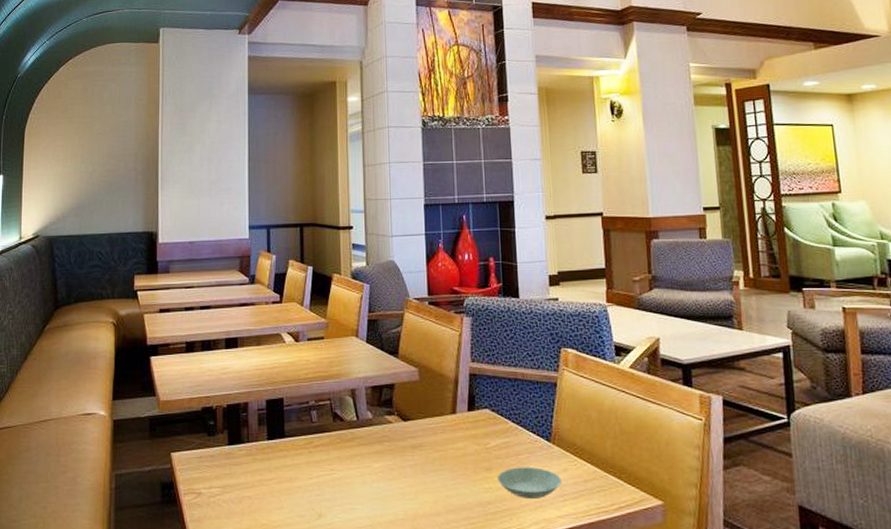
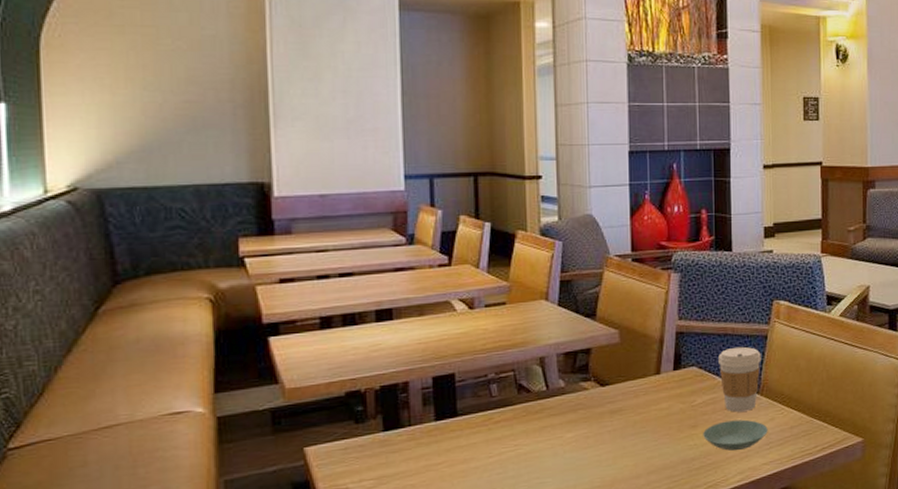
coffee cup: none [510,392,552,459] -> present [718,346,761,412]

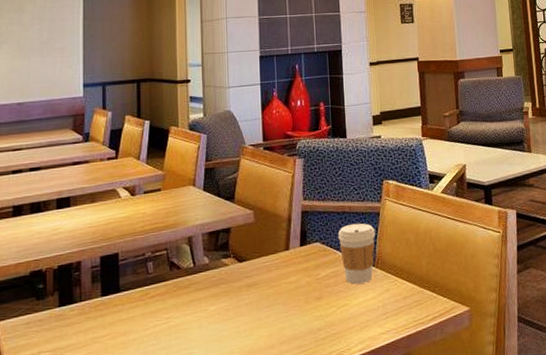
saucer: present [703,419,768,451] -> none [327,291,384,321]

